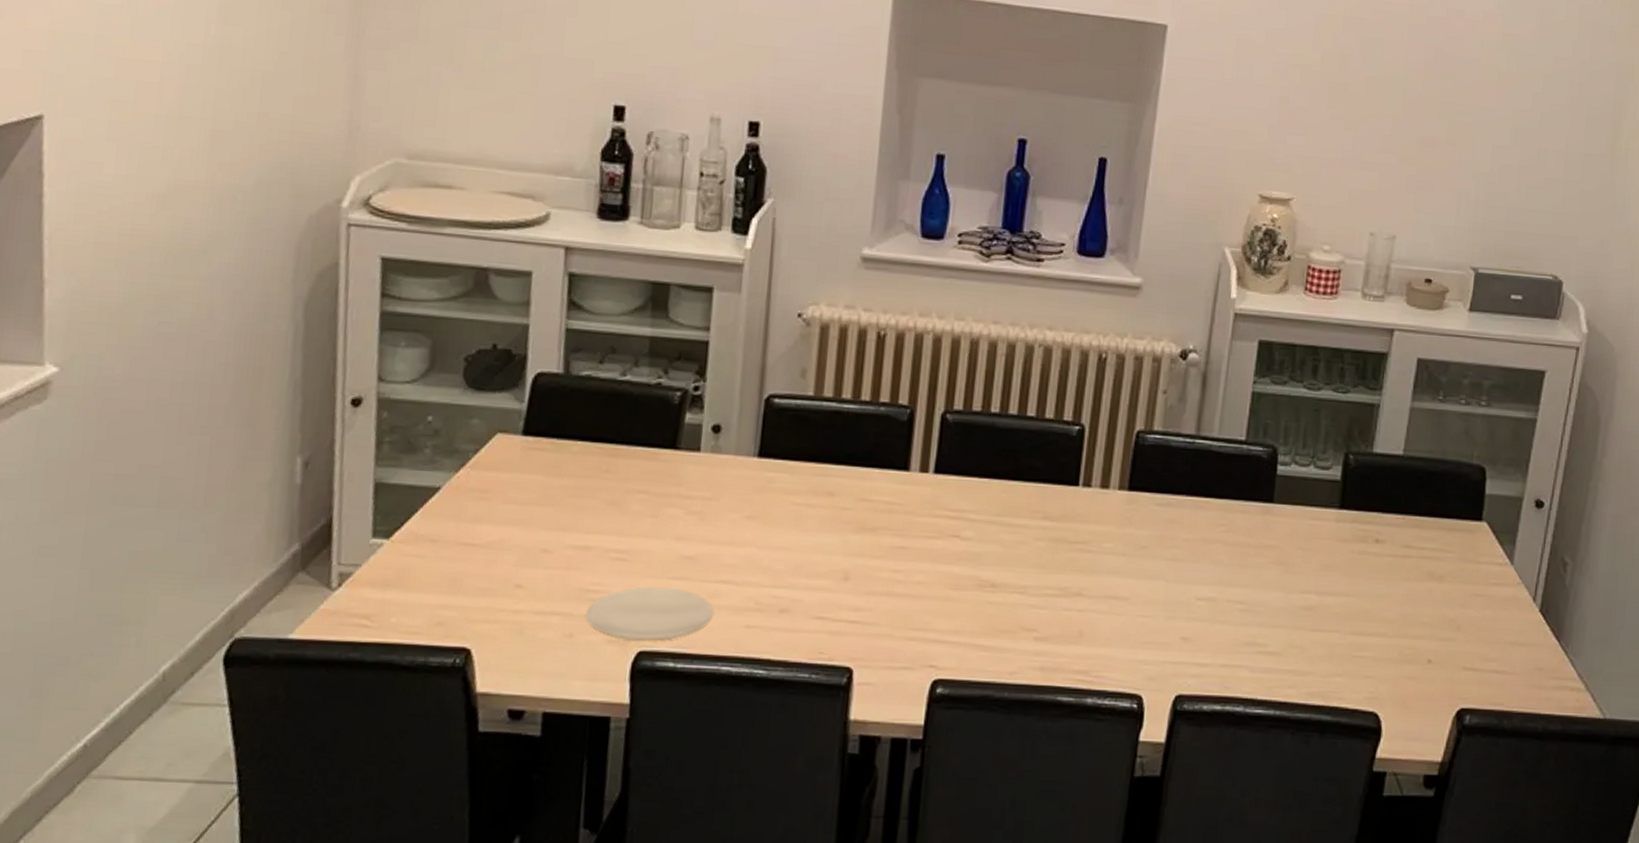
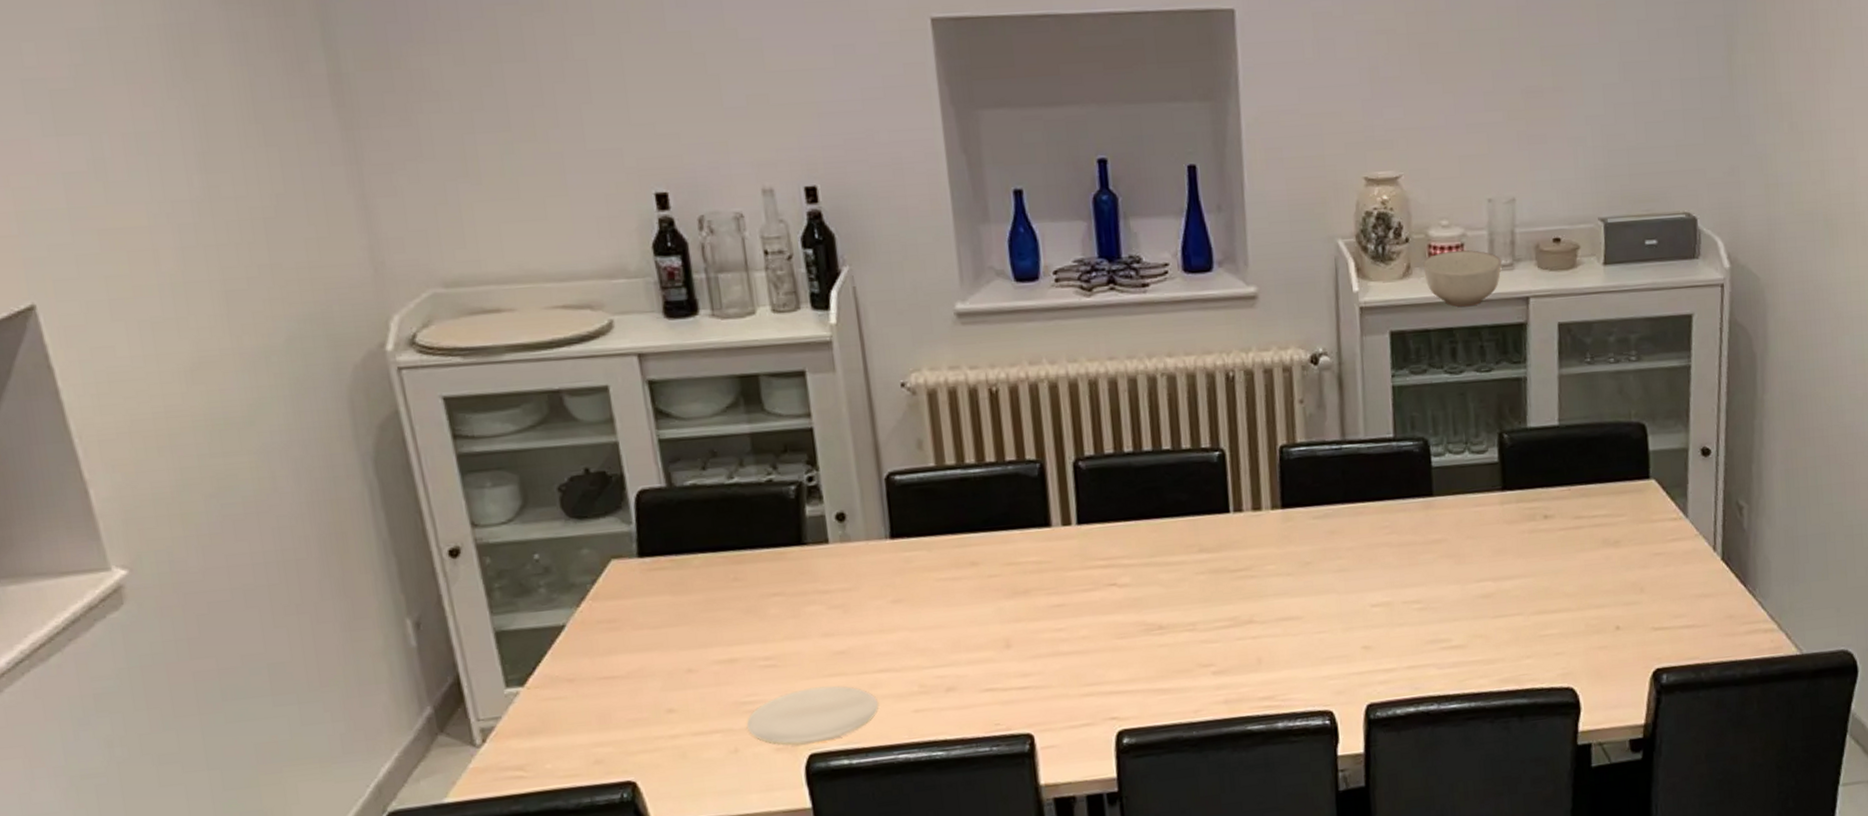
bowl: none [1299,274,1375,330] -> present [1423,250,1502,307]

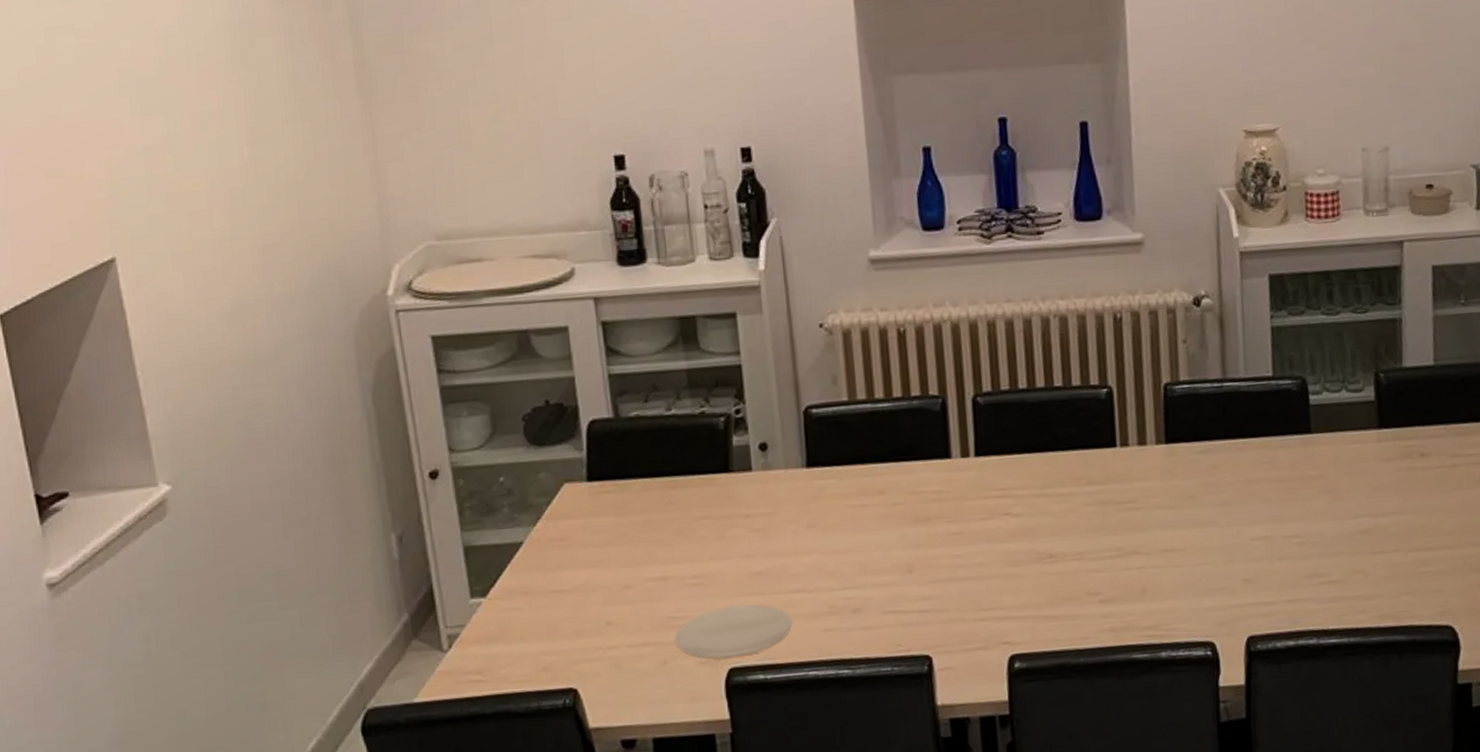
bowl: present [1423,250,1502,307] -> none [1300,197,1377,251]

